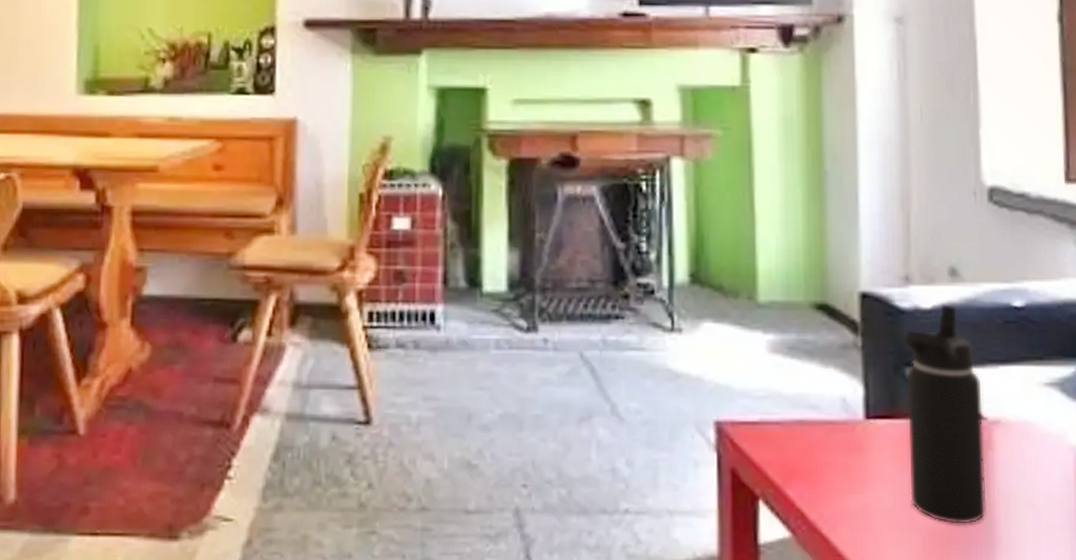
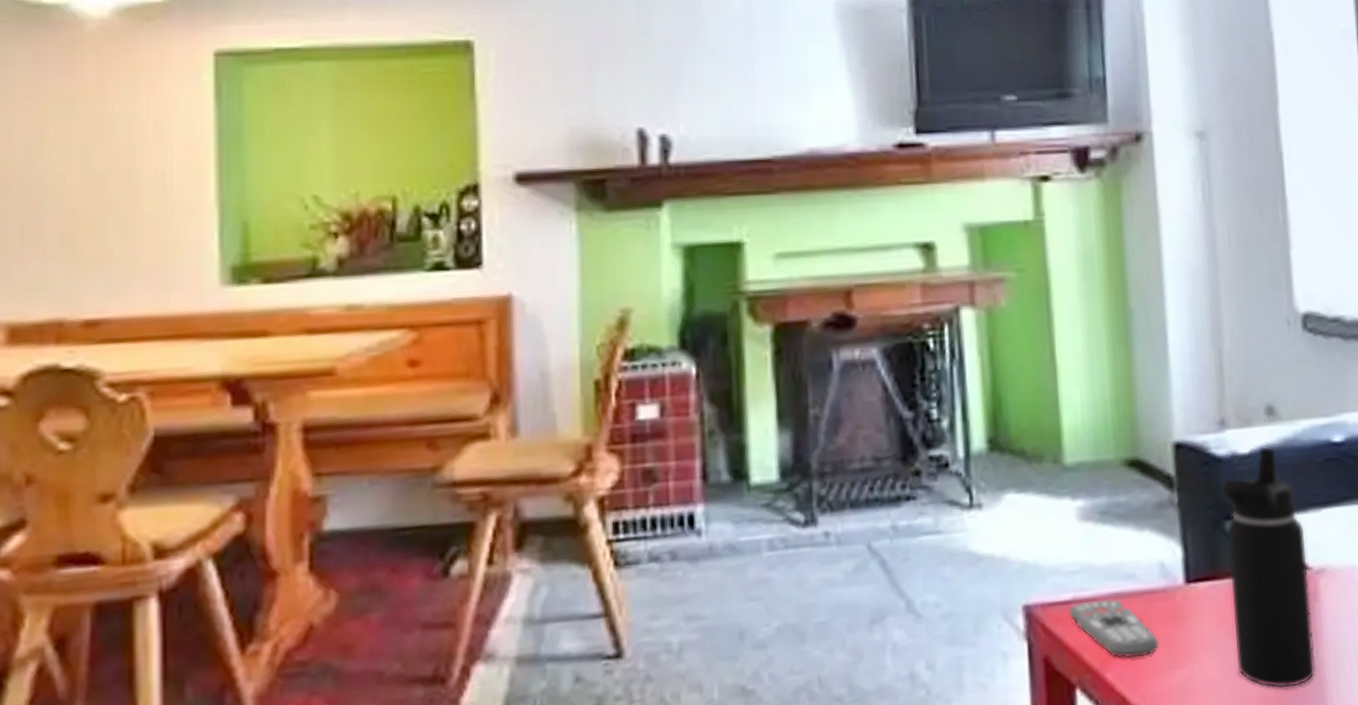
remote control: none [756,425,838,479] -> present [1069,599,1159,659]

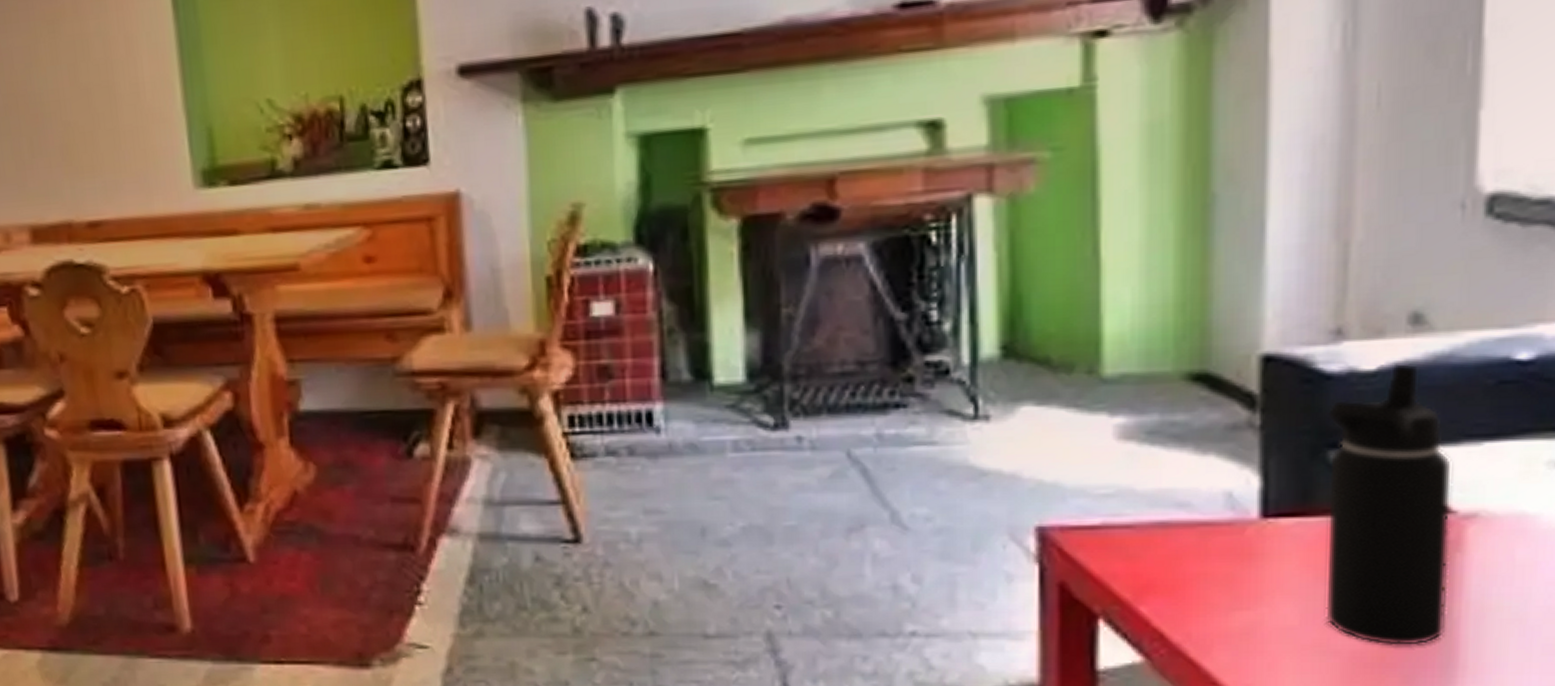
remote control: present [1069,599,1159,659] -> none [1096,529,1216,594]

